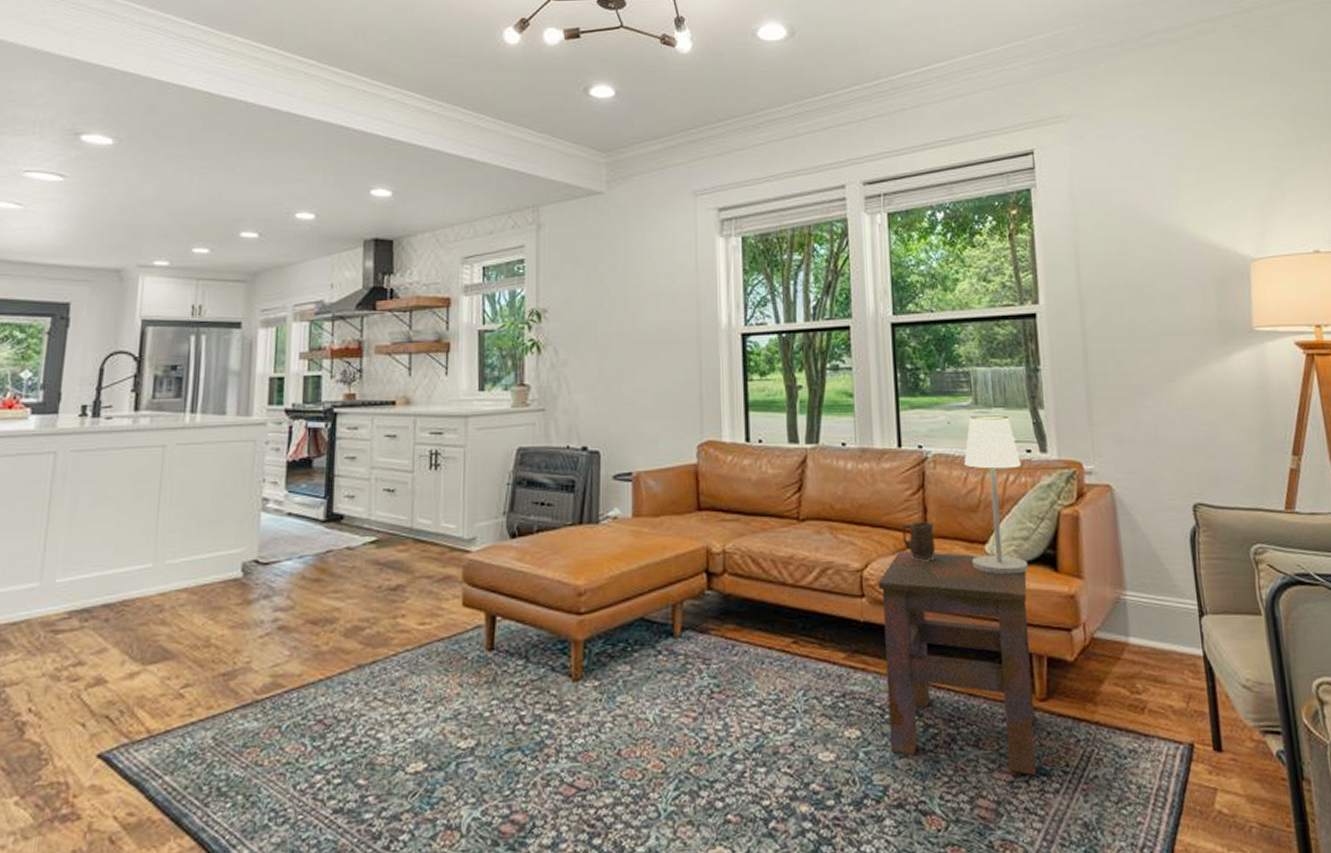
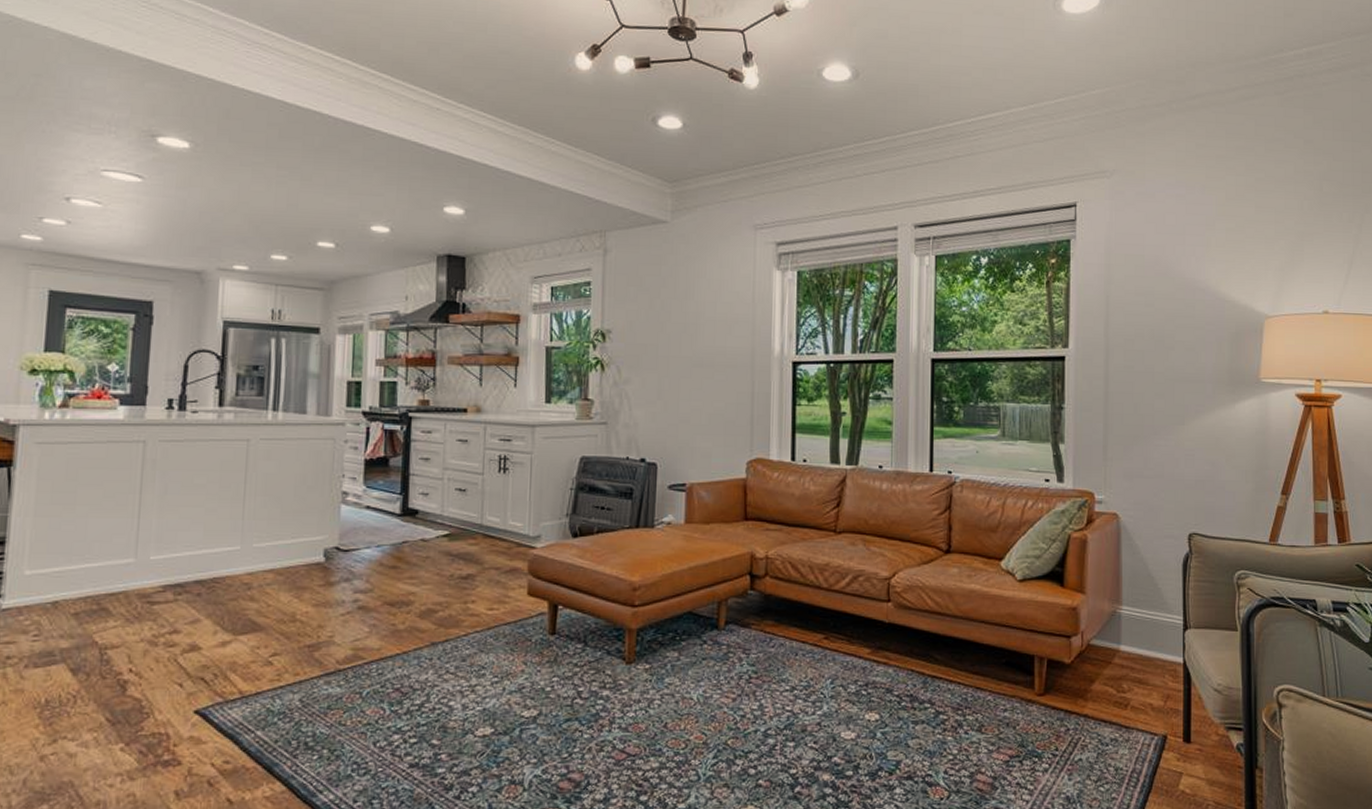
side table: present [878,551,1037,775] -> none [903,563,1036,756]
mug: present [902,521,936,562] -> none [929,538,957,573]
table lamp: present [963,415,1029,575] -> none [988,447,1039,588]

